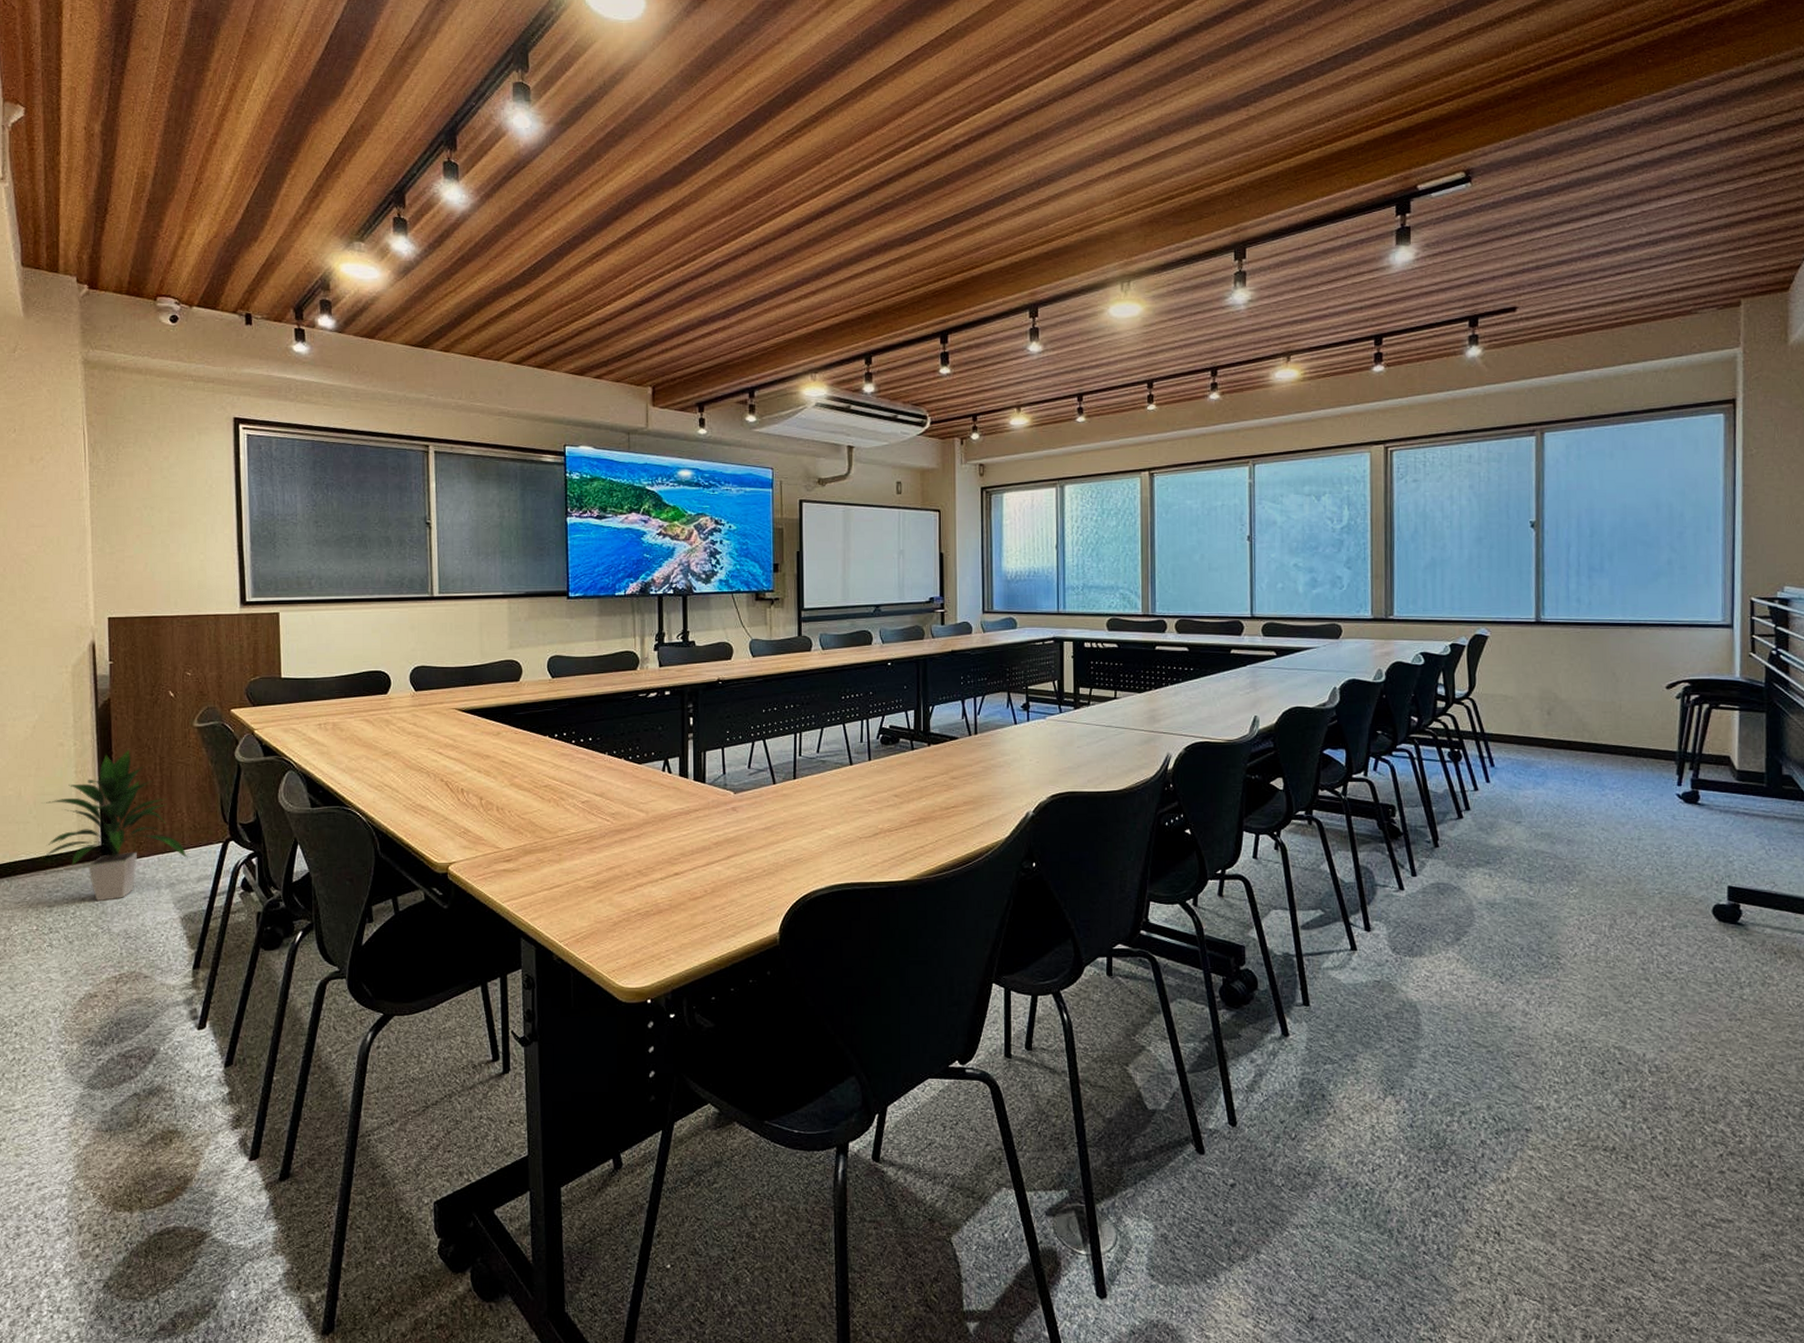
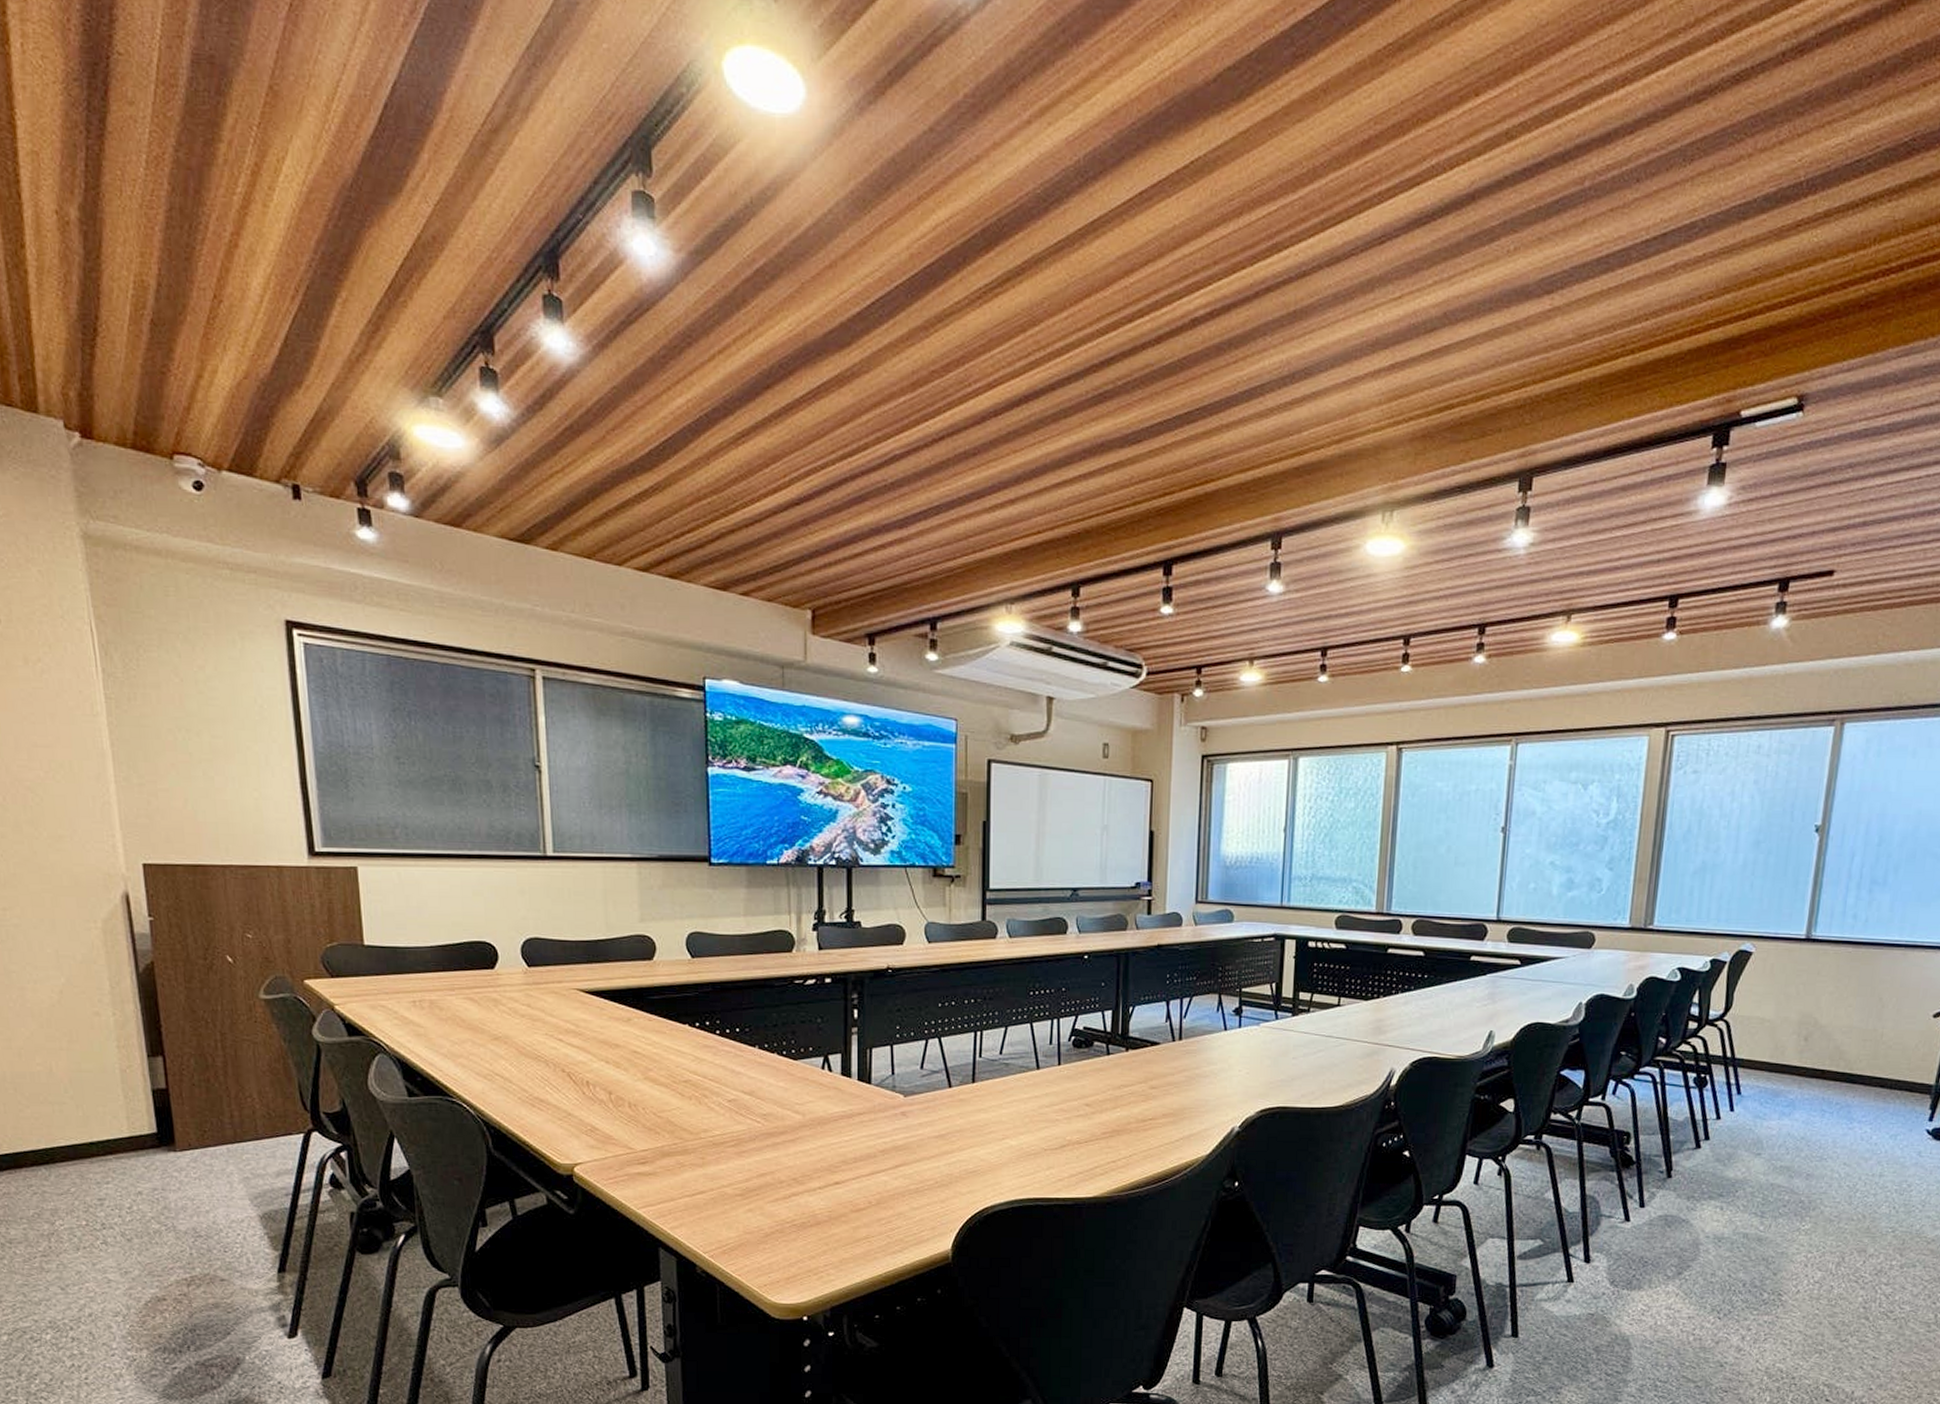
indoor plant: present [40,749,188,902] -> none [79,1022,264,1196]

